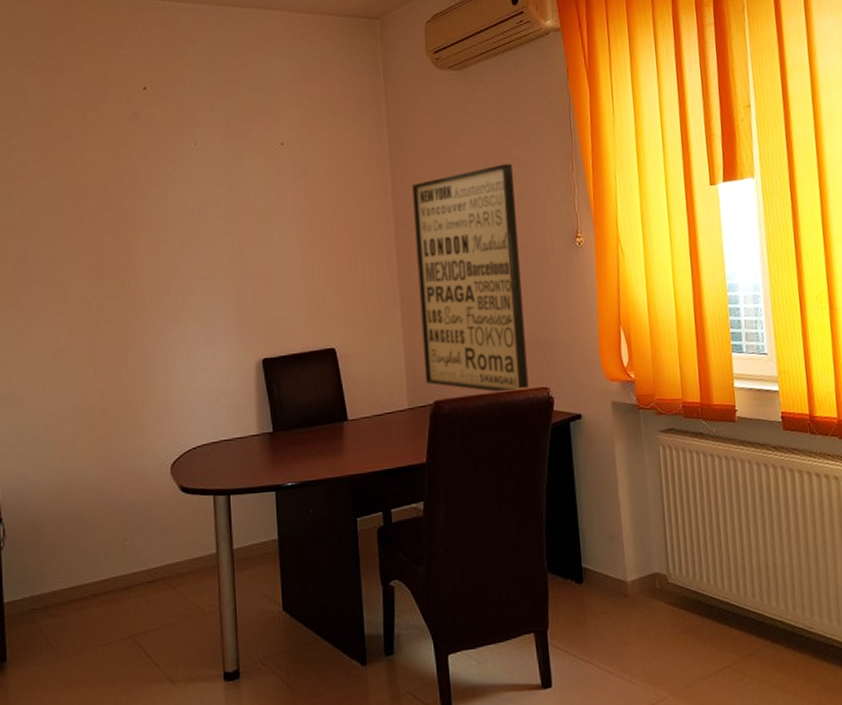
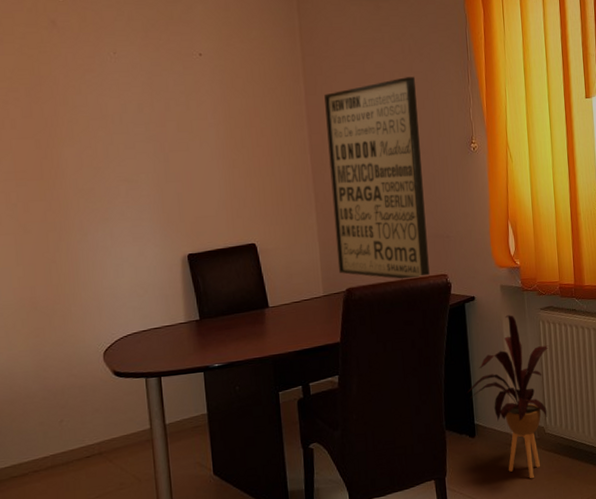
house plant: none [571,437,671,639] -> present [465,315,549,479]

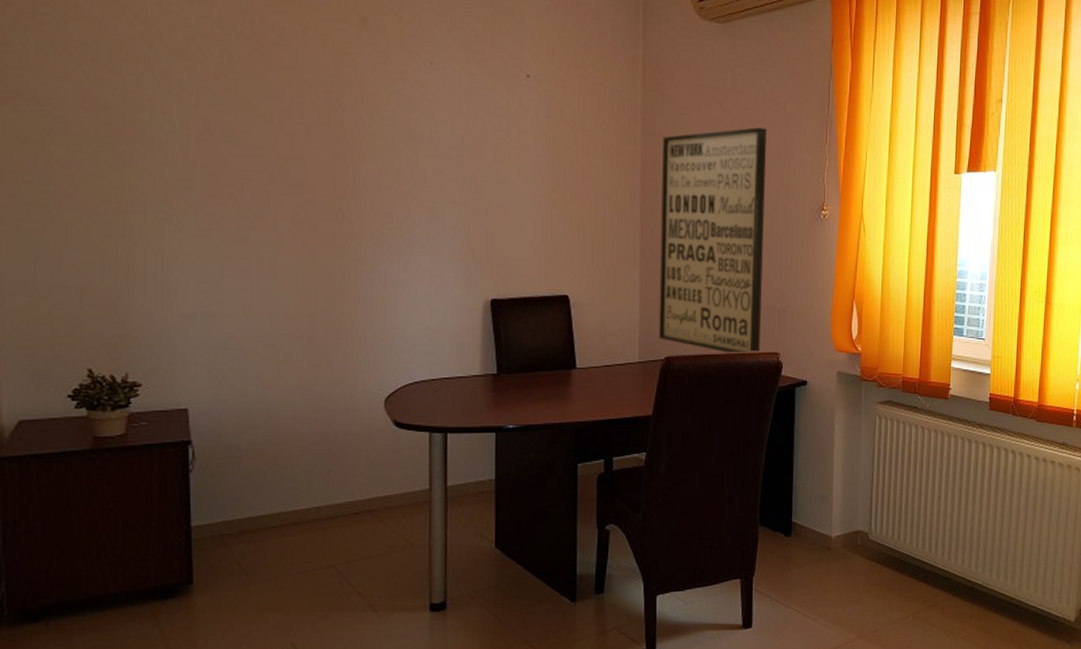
house plant: present [465,315,549,479] -> none [785,405,883,589]

